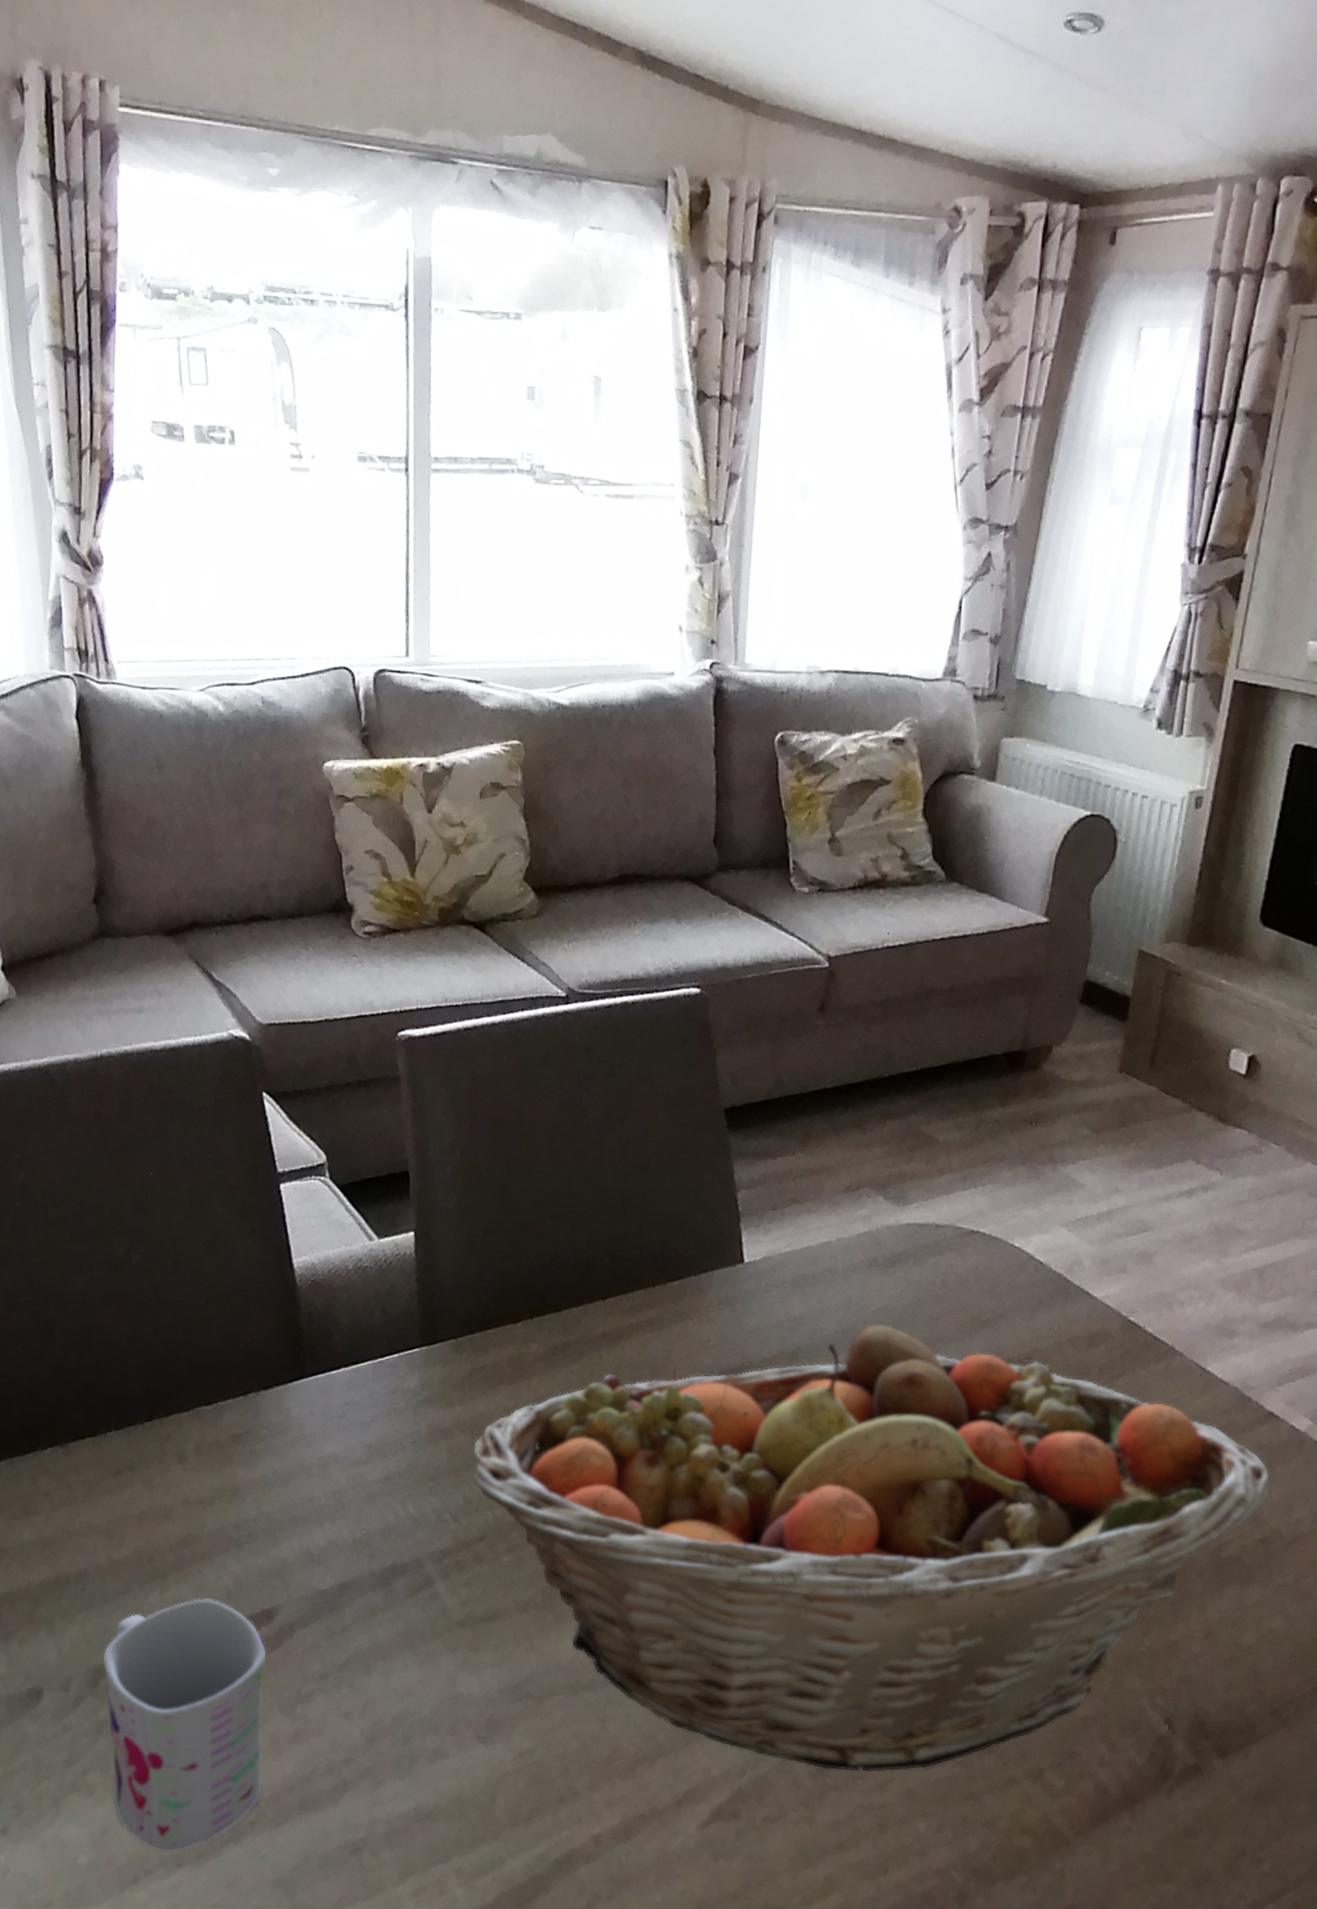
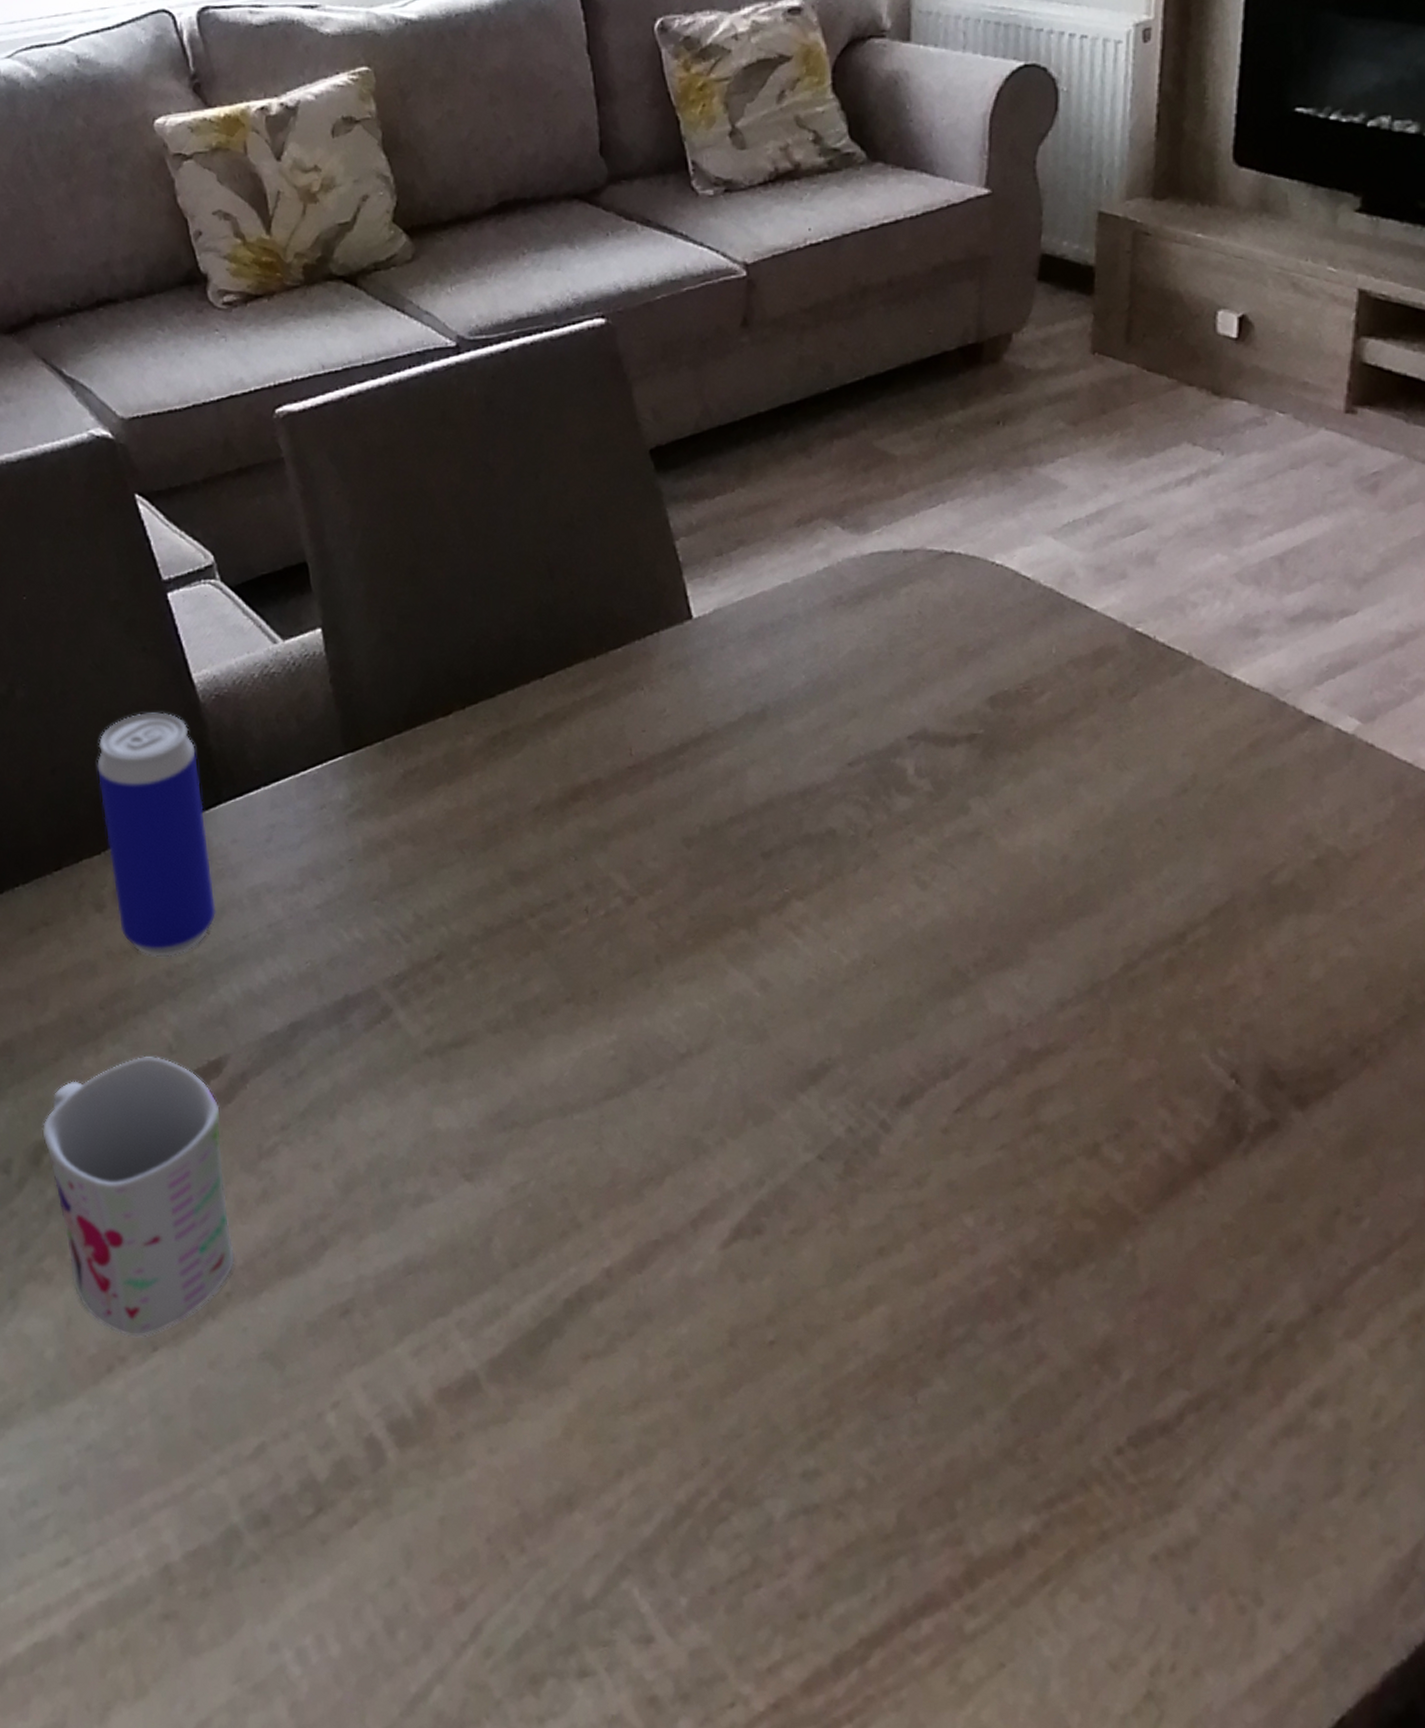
beverage can: none [196,1288,288,1510] -> present [97,712,217,957]
fruit basket: present [472,1324,1272,1772] -> none [417,669,1322,1169]

